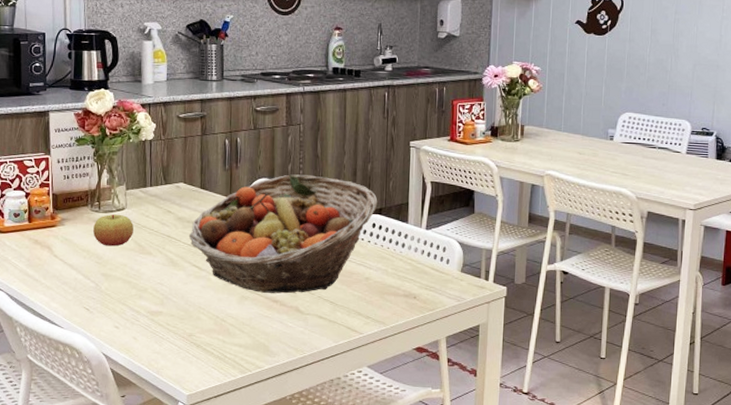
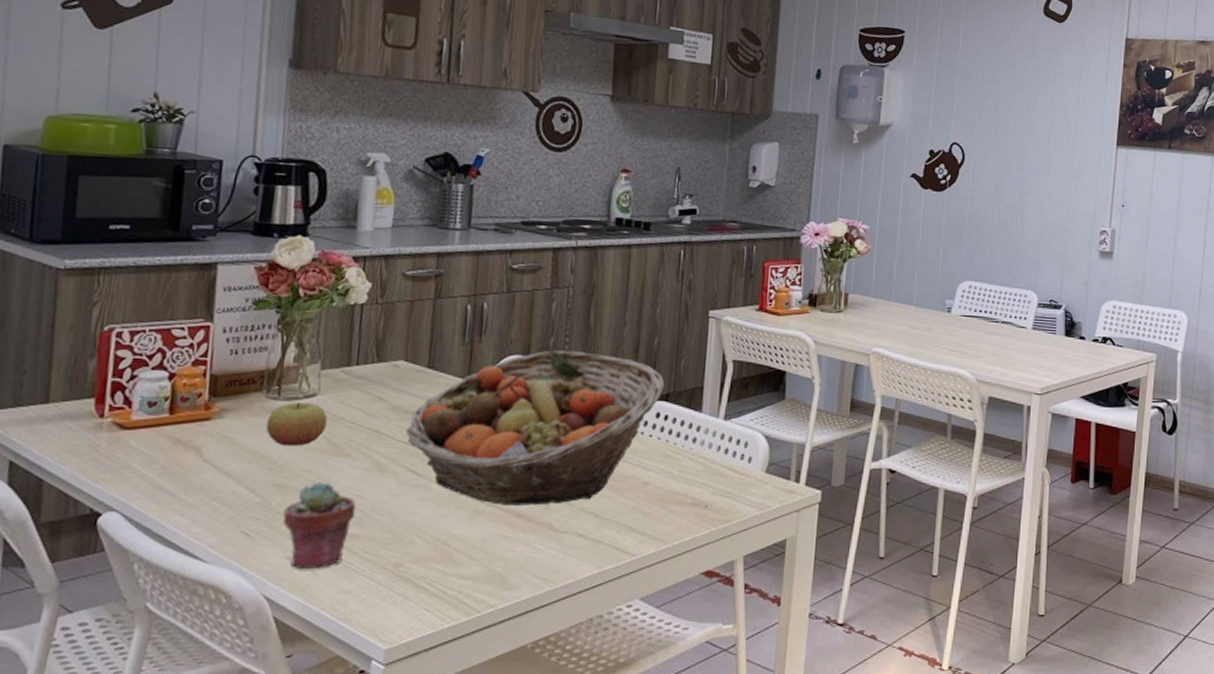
potted succulent: none [110,273,158,335] -> present [282,482,356,568]

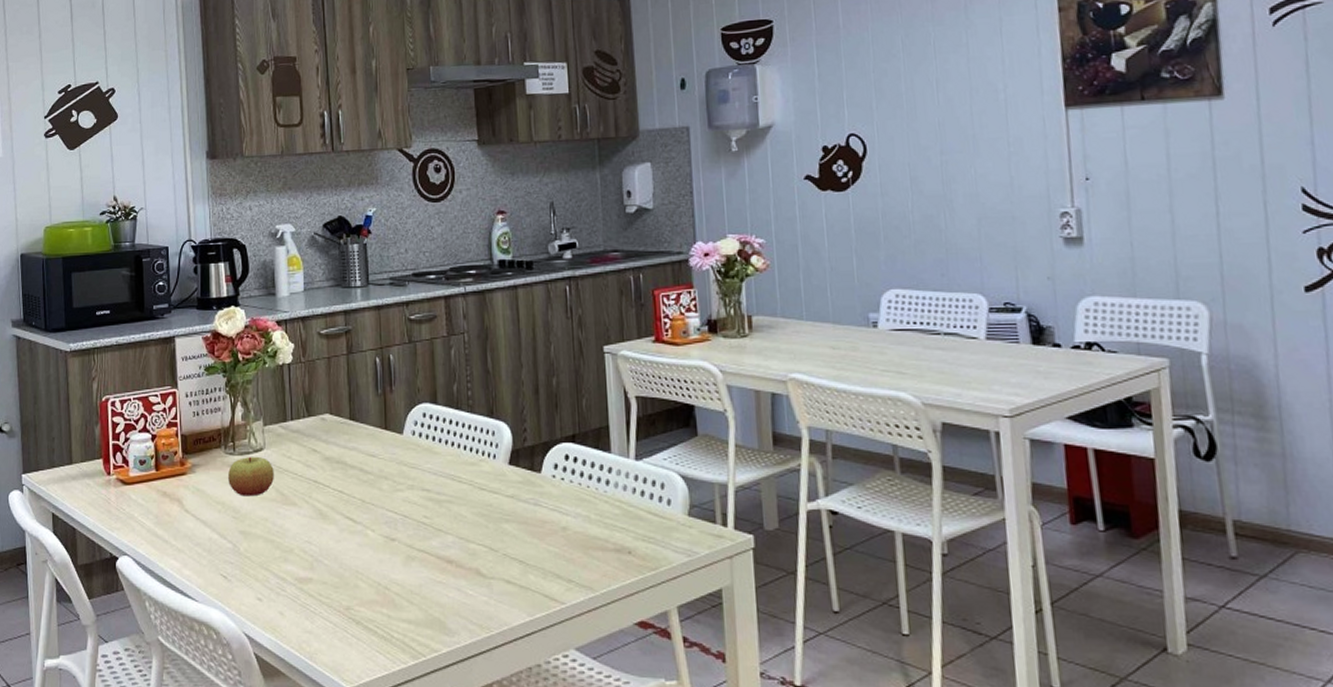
potted succulent: present [282,482,356,568] -> none [250,529,307,609]
fruit basket: present [405,350,665,506] -> none [338,396,569,551]

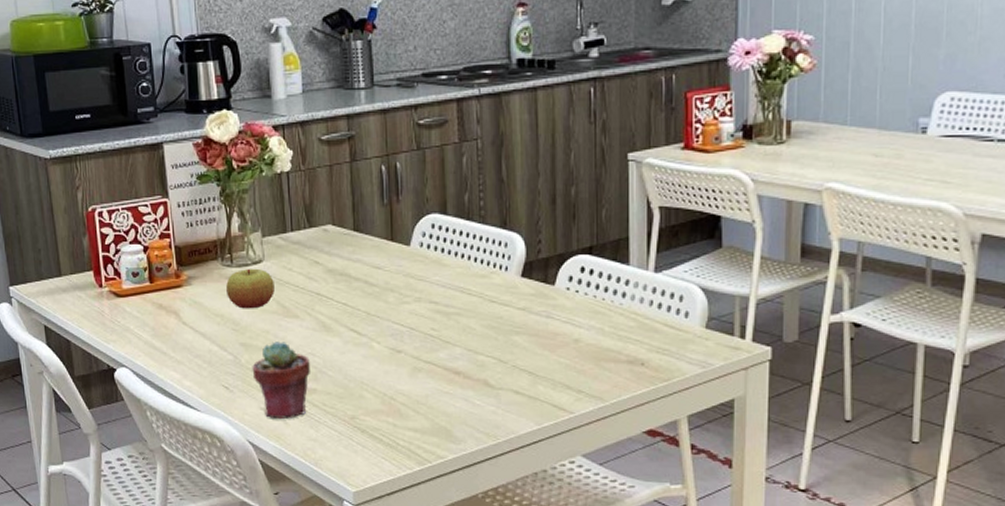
potted succulent: none [250,529,307,609] -> present [252,341,310,419]

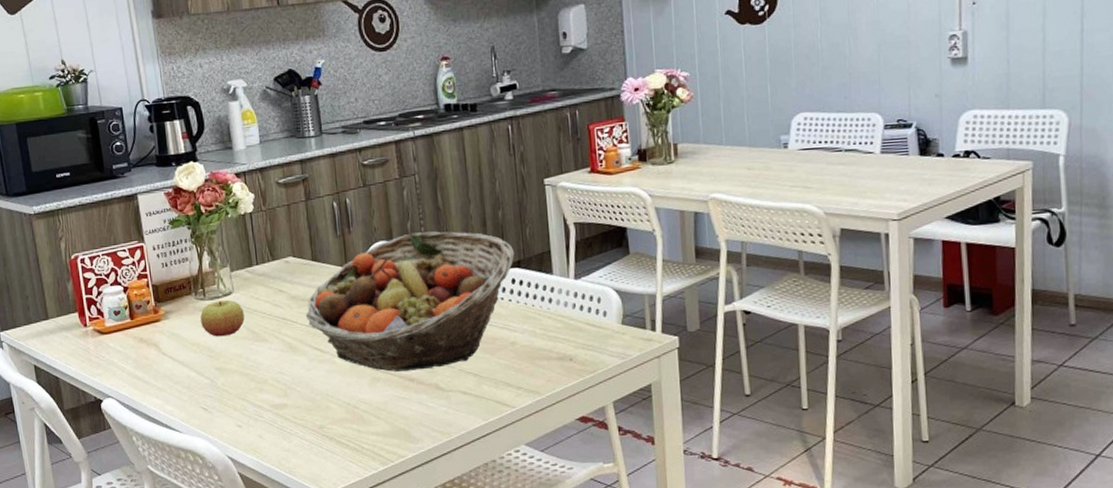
potted succulent: present [252,341,310,419] -> none [227,363,281,434]
fruit basket: none [342,206,587,363] -> present [305,231,515,372]

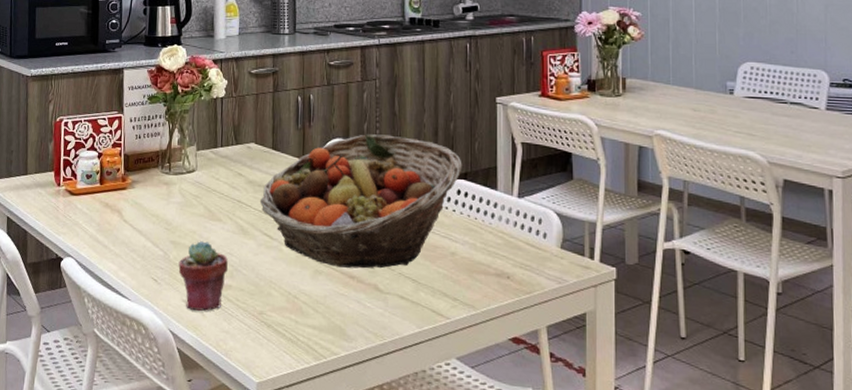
apple: present [200,300,245,337] -> none [163,177,204,212]
potted succulent: none [227,363,281,434] -> present [178,241,228,311]

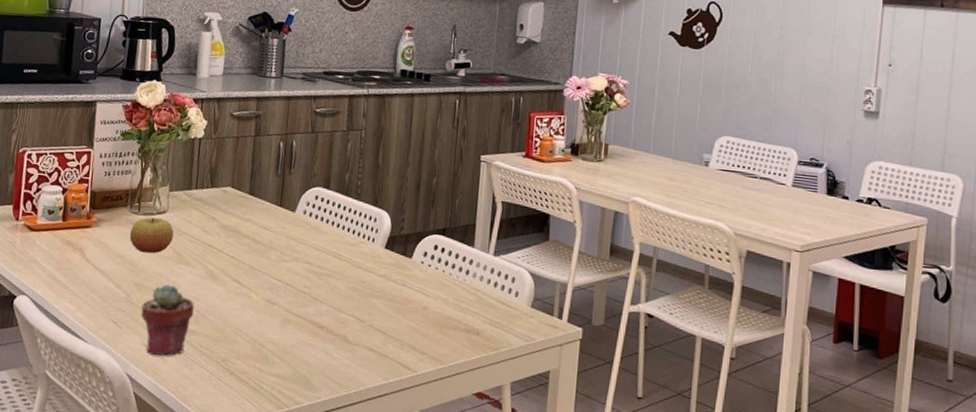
apple: none [163,177,204,212] -> present [130,217,174,254]
fruit basket: present [259,134,462,269] -> none [232,184,442,320]

